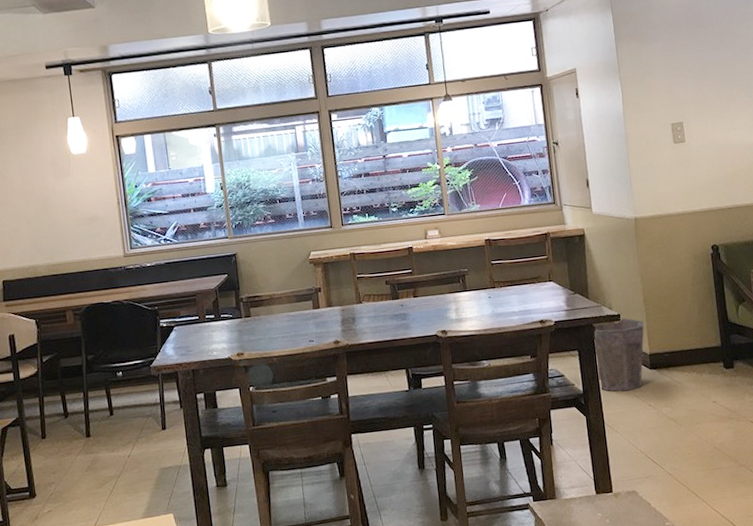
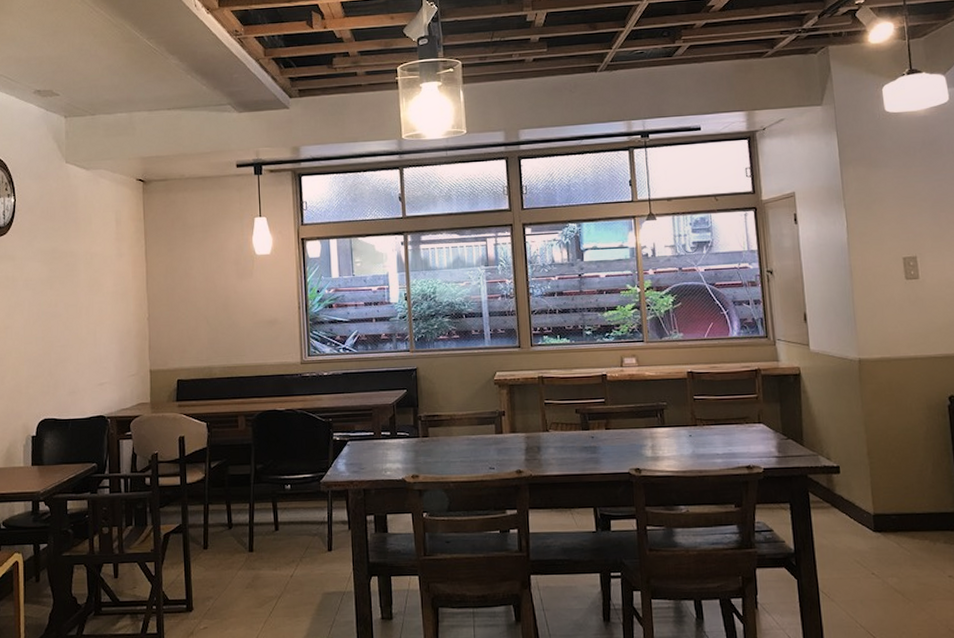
waste bin: present [594,318,644,392] -> none [809,470,868,555]

